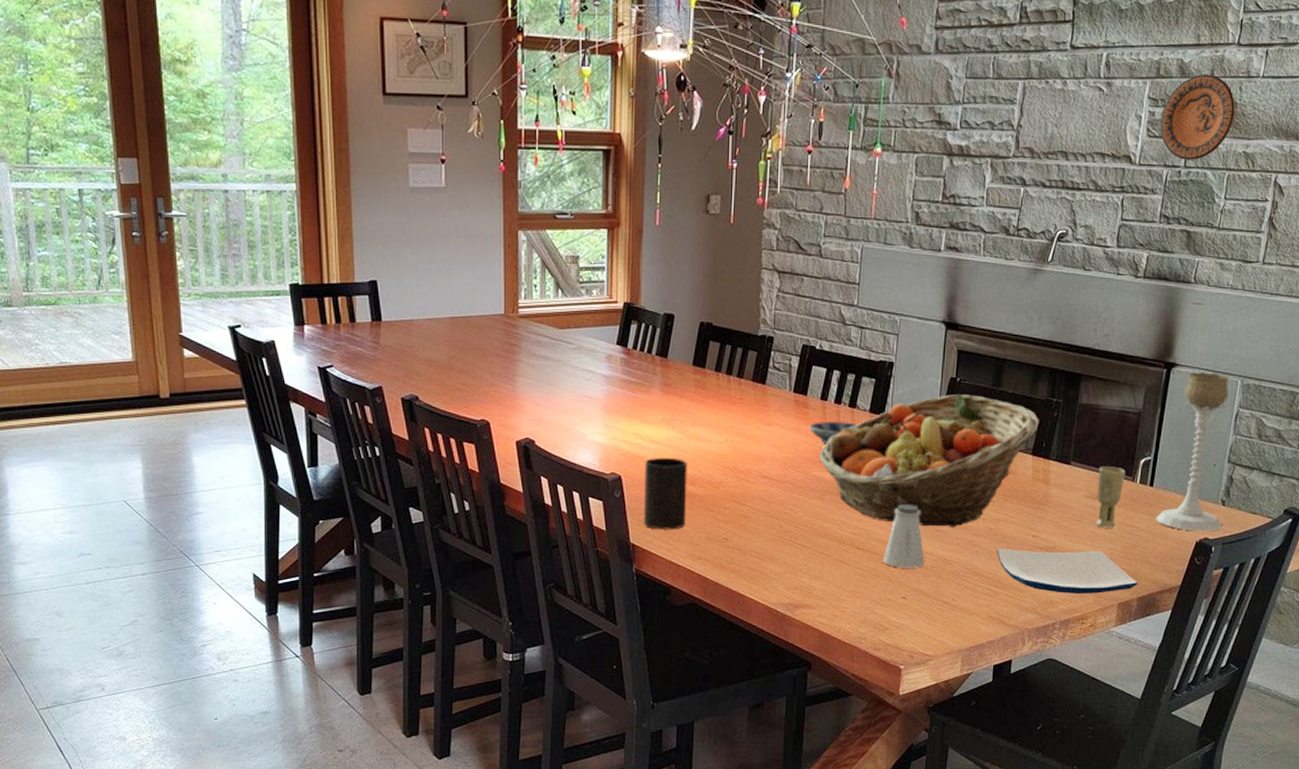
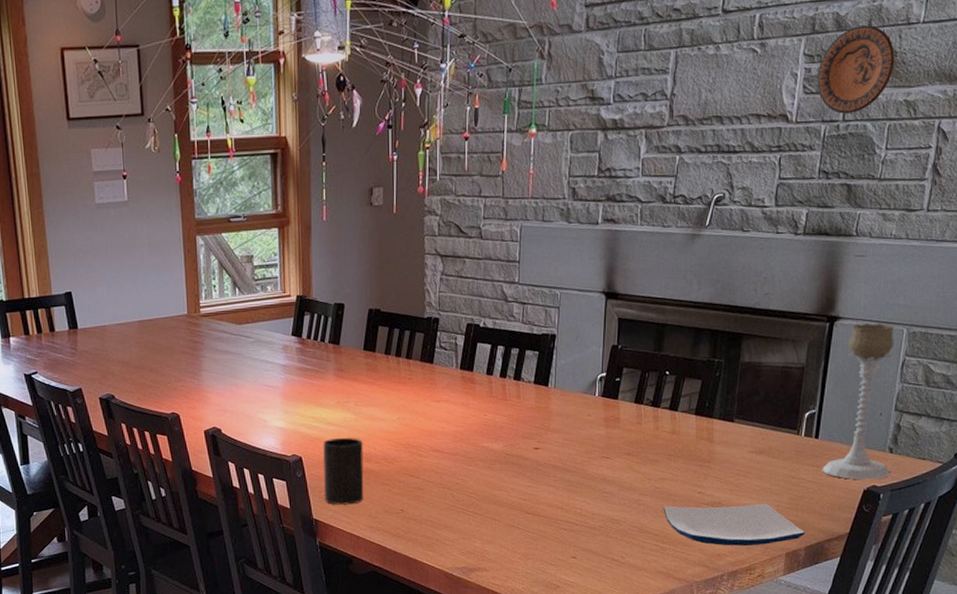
bowl: present [809,422,857,444] -> none [477,394,522,417]
fruit basket: present [819,393,1039,527] -> none [487,360,701,489]
saltshaker: present [882,504,925,568] -> none [552,469,593,530]
cup: present [1095,466,1125,528] -> none [761,421,790,482]

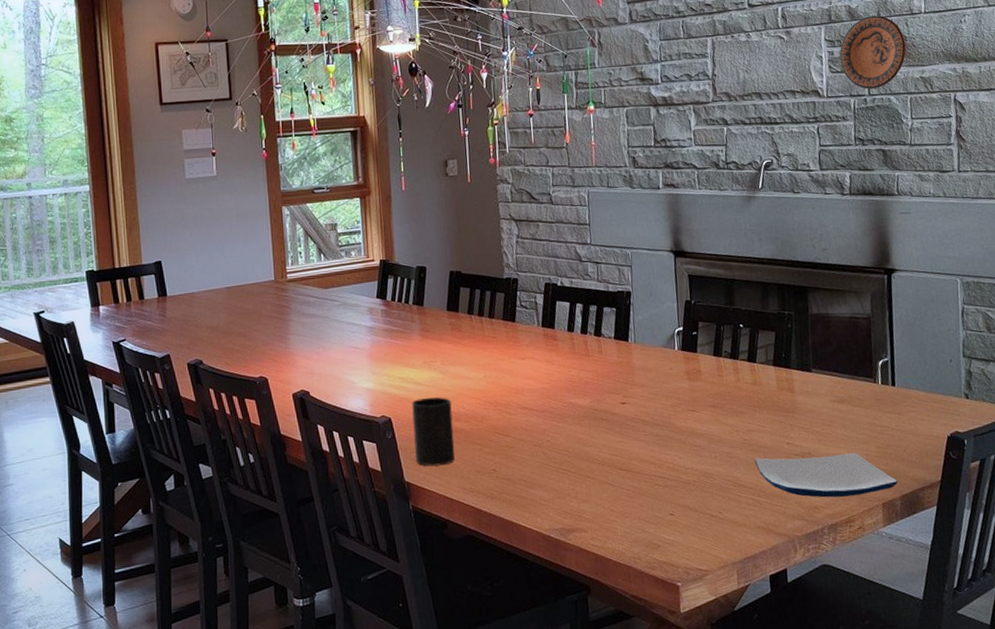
candle holder: present [822,323,895,480] -> none [903,274,970,426]

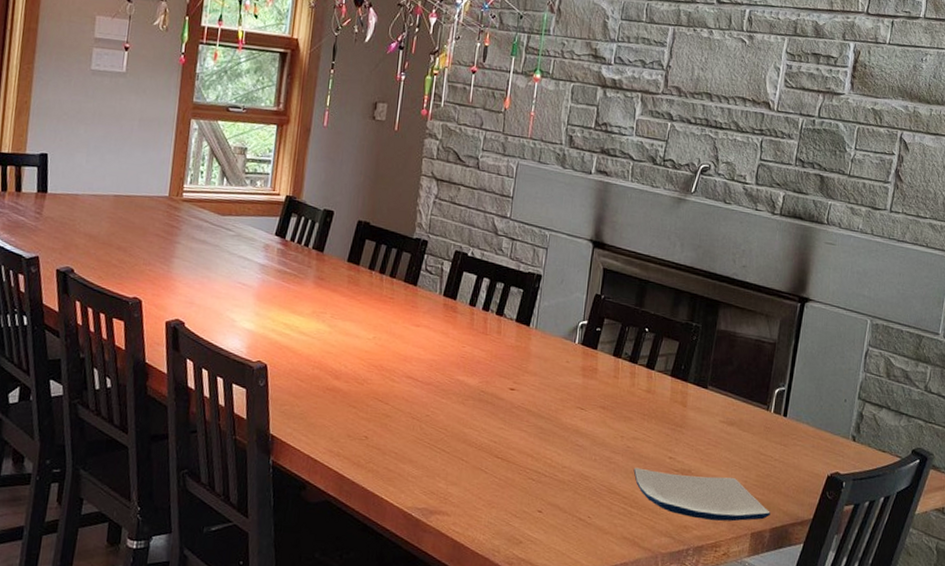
cup: present [412,396,455,467] -> none [285,349,334,424]
decorative plate: present [839,15,906,89] -> none [797,36,864,112]

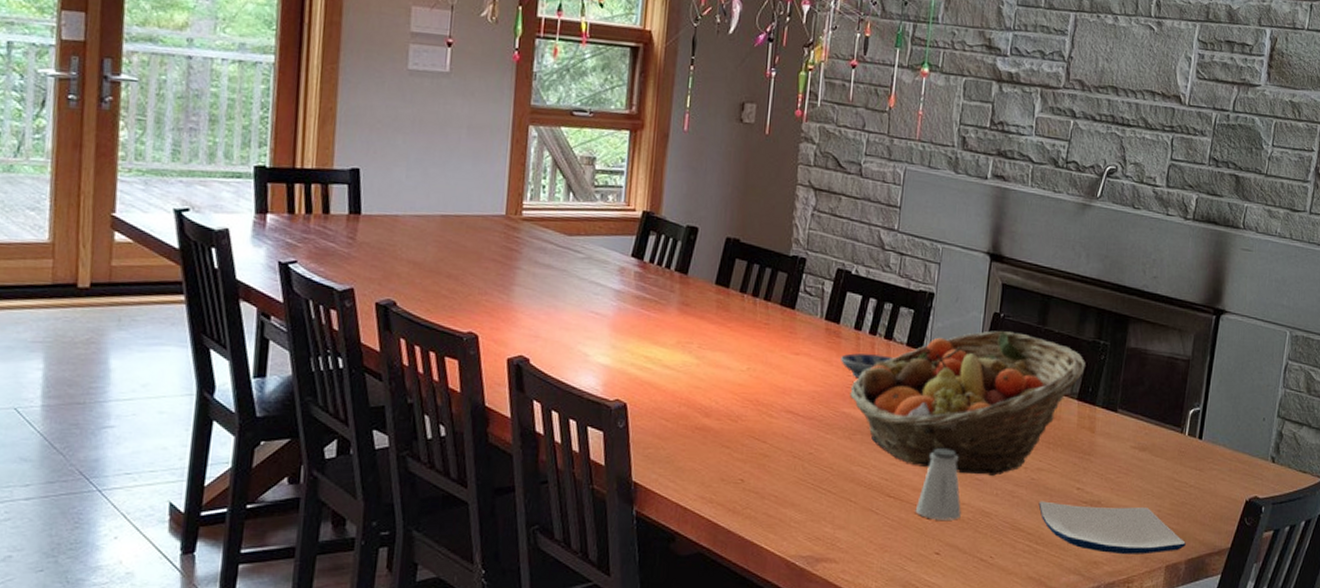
bowl: none [456,327,503,350] -> present [841,353,892,379]
fruit basket: none [464,310,679,443] -> present [850,330,1085,476]
saltshaker: none [520,415,563,482] -> present [915,448,961,520]

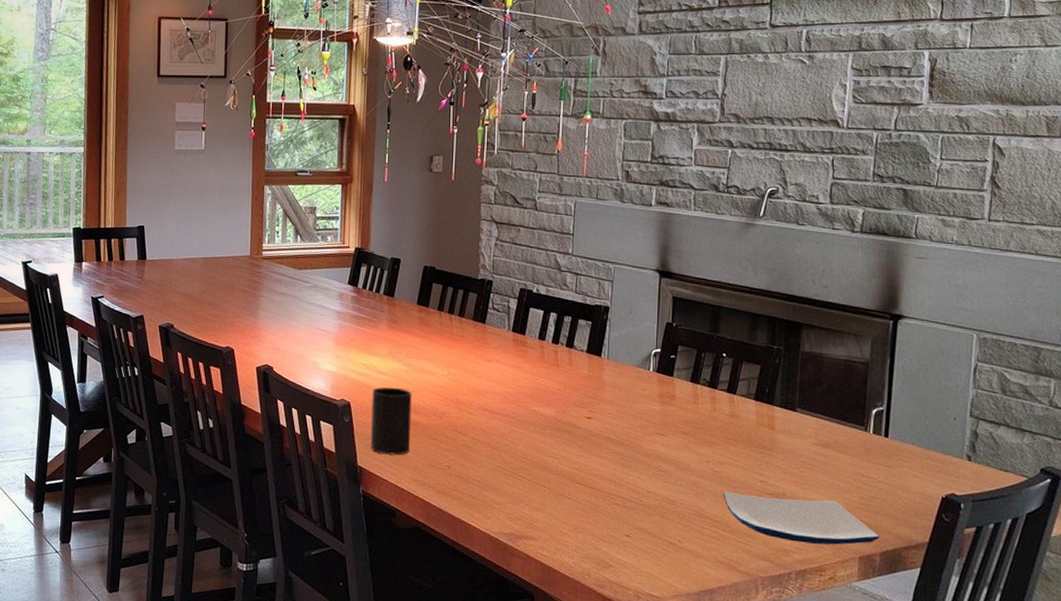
cup: none [649,384,703,468] -> present [371,387,412,455]
bowl: present [841,353,892,379] -> none [528,360,574,381]
fruit basket: present [850,330,1085,476] -> none [538,338,760,468]
saltshaker: present [915,448,961,520] -> none [604,442,648,507]

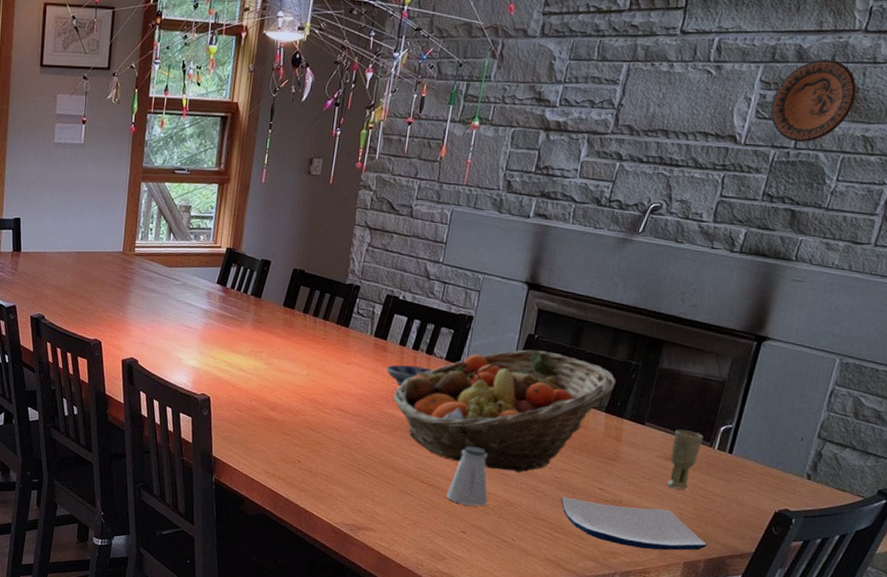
cup: present [371,387,412,455] -> none [226,384,270,448]
bowl: none [528,360,574,381] -> present [386,365,432,386]
fruit basket: none [538,338,760,468] -> present [393,349,616,472]
saltshaker: none [604,442,648,507] -> present [445,446,488,506]
cup: none [827,414,857,478] -> present [666,429,703,490]
decorative plate: none [866,47,944,124] -> present [770,59,857,142]

